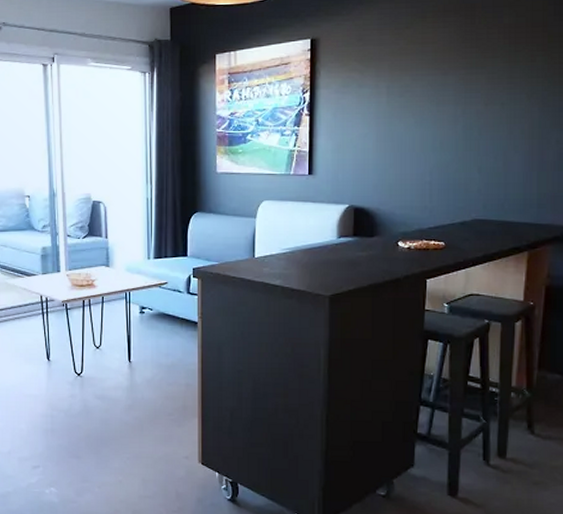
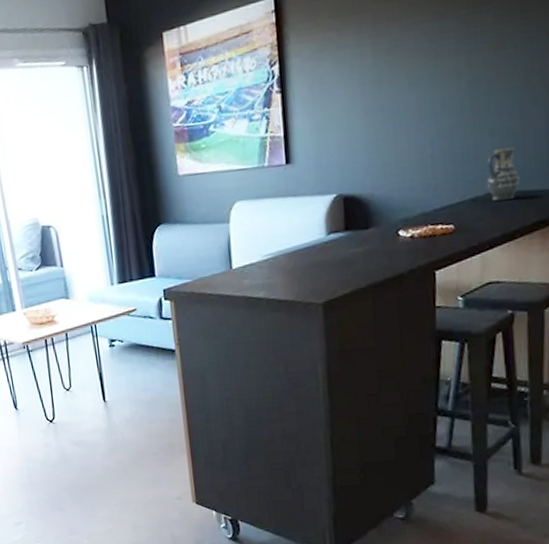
vase: none [473,184,500,228] -> present [486,147,520,201]

